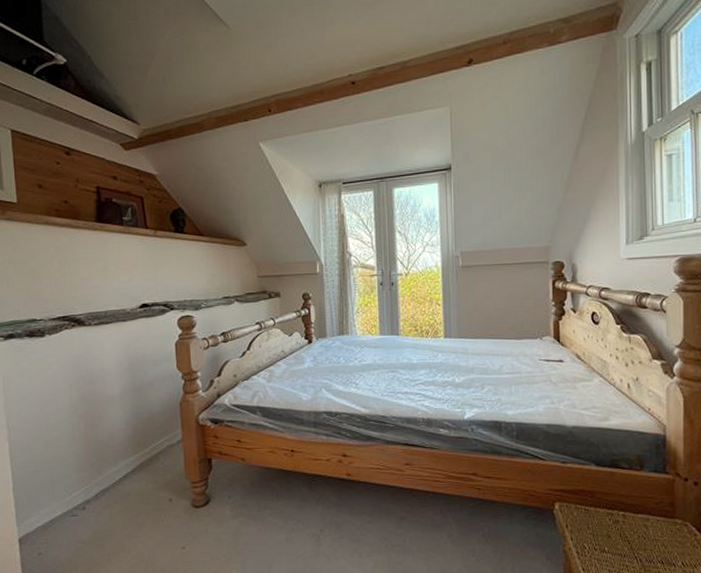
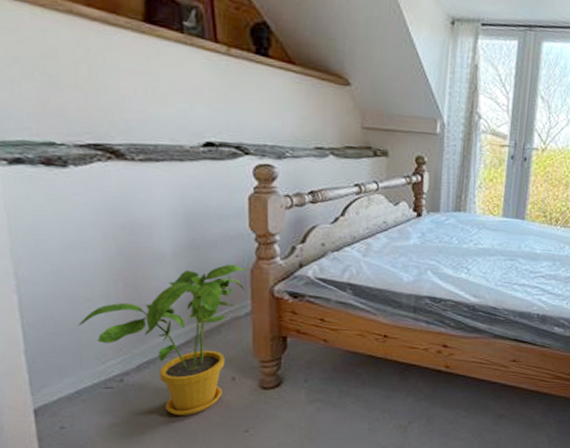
house plant: none [51,400,177,536] -> present [77,264,246,415]

